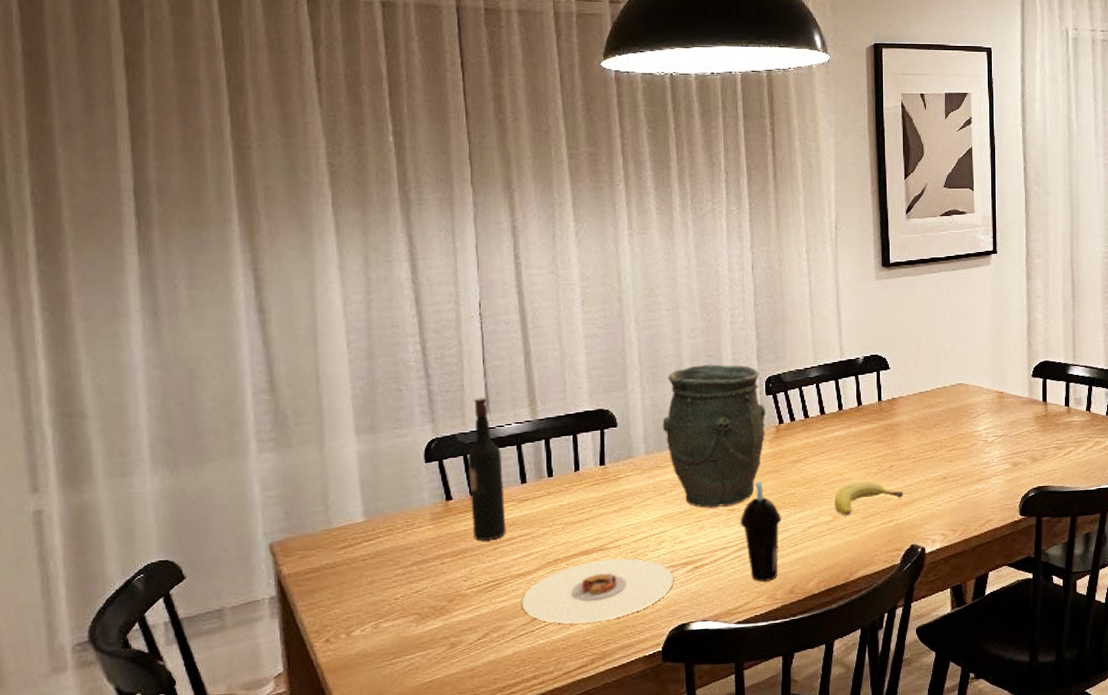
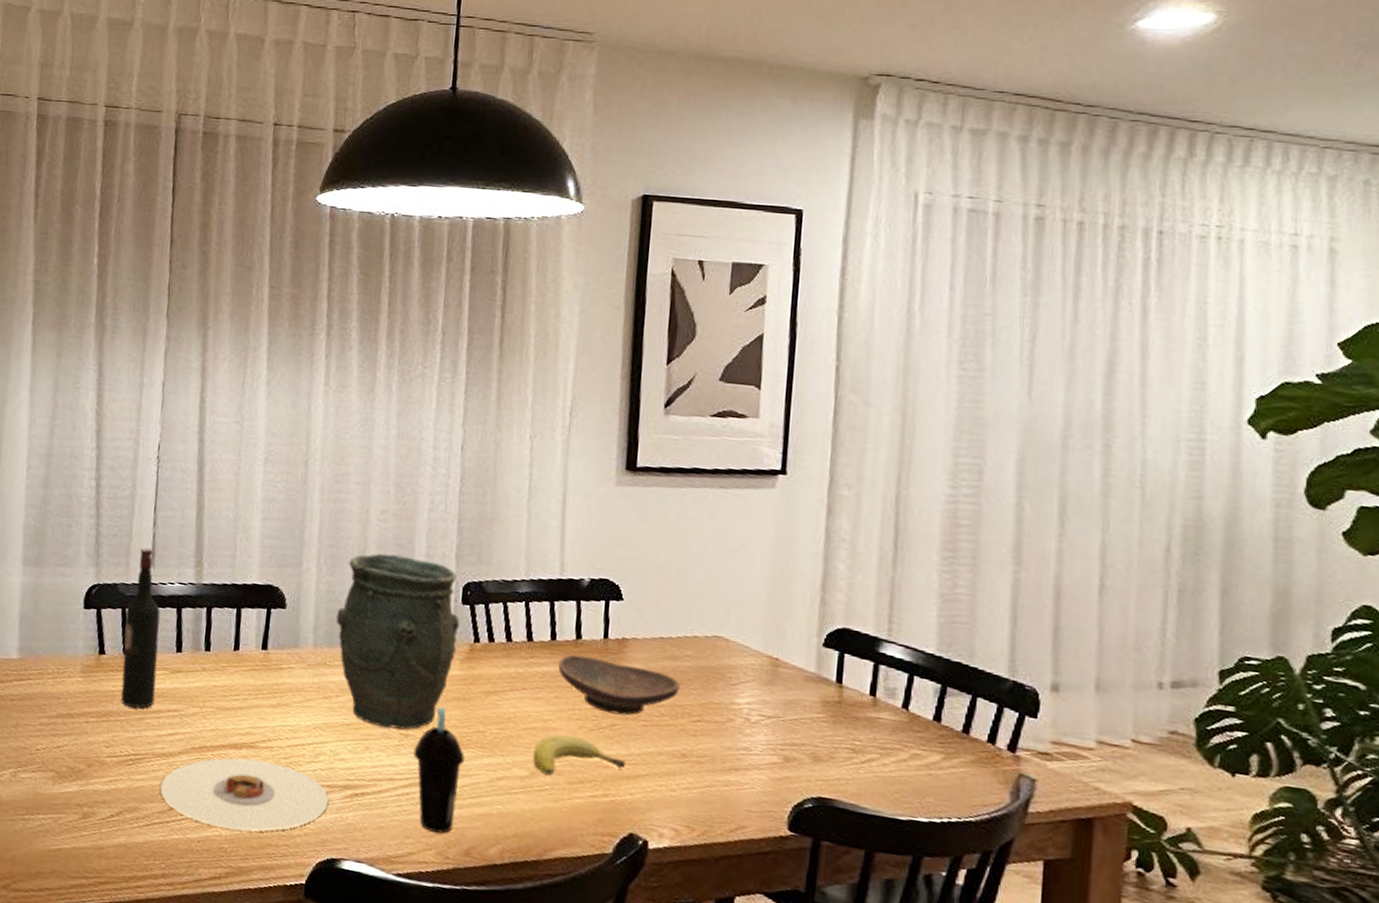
decorative bowl: none [846,417,937,458] -> present [558,654,680,716]

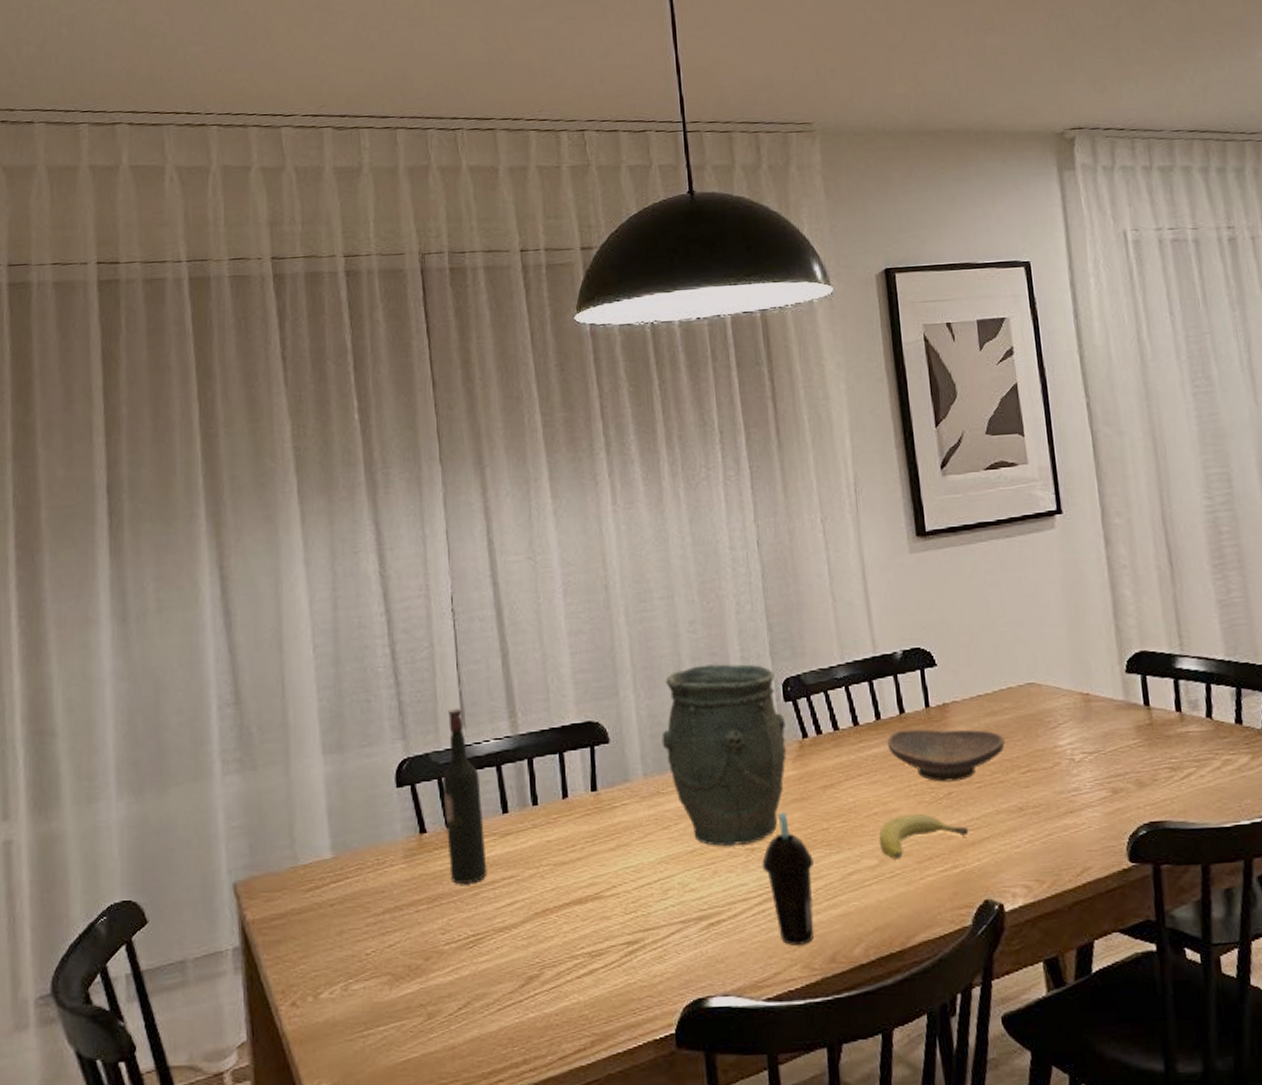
plate: present [160,758,329,832] -> none [507,910,686,994]

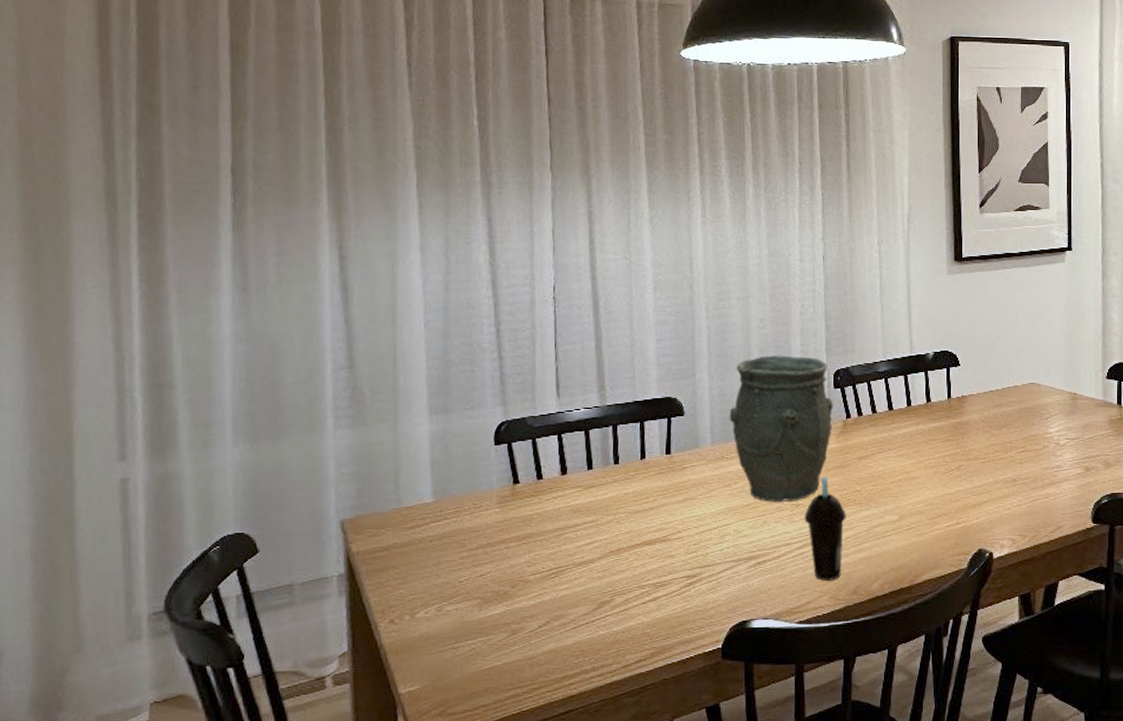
wine bottle: present [442,708,487,884] -> none [536,381,571,526]
fruit: present [878,813,969,859] -> none [900,481,972,516]
decorative bowl: present [887,729,1005,782] -> none [914,415,1007,457]

